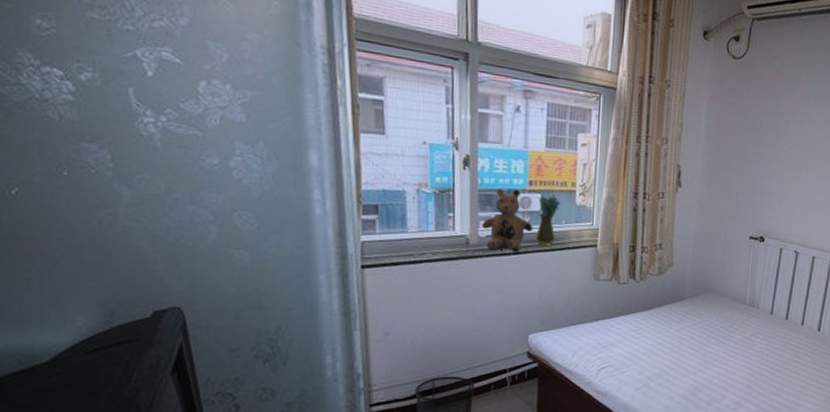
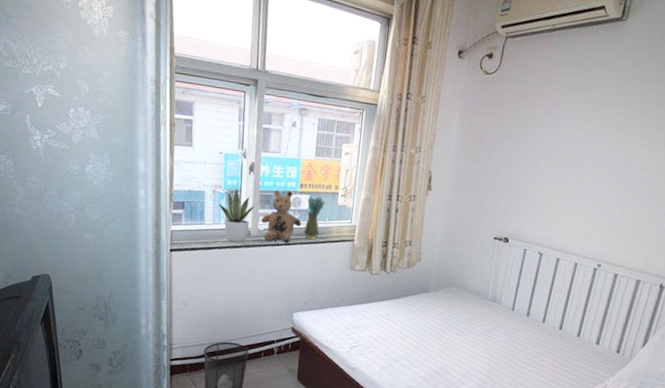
potted plant: none [424,185,478,254] -> present [218,187,259,243]

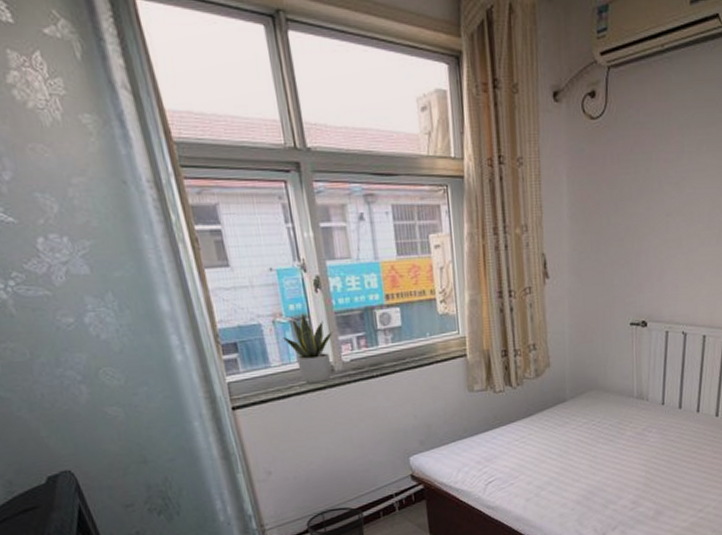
teddy bear: present [261,189,302,244] -> none [343,305,398,376]
vase: present [303,196,325,241] -> none [398,306,422,365]

